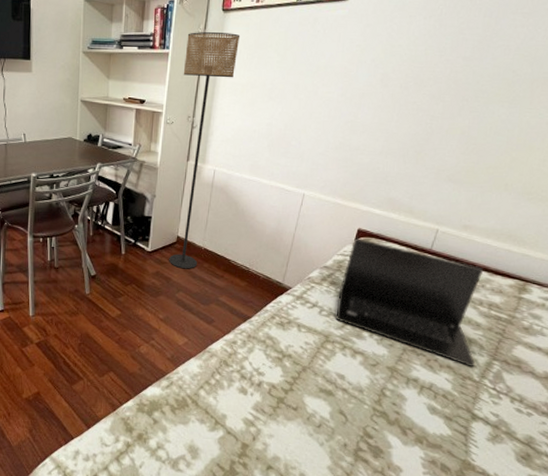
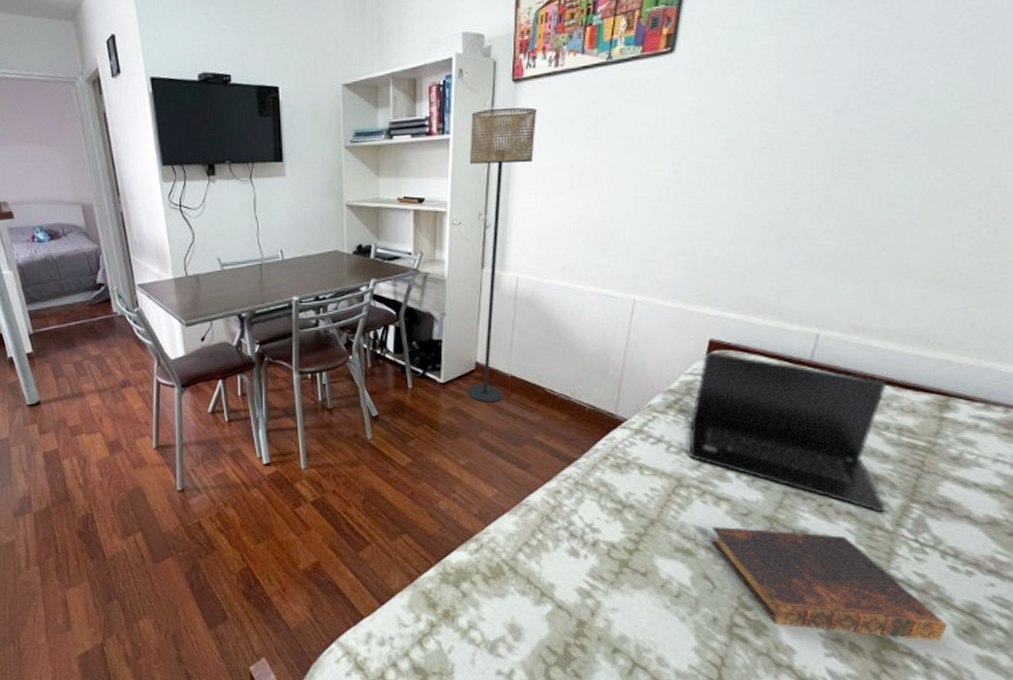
book: none [346,374,511,464] -> present [710,527,948,641]

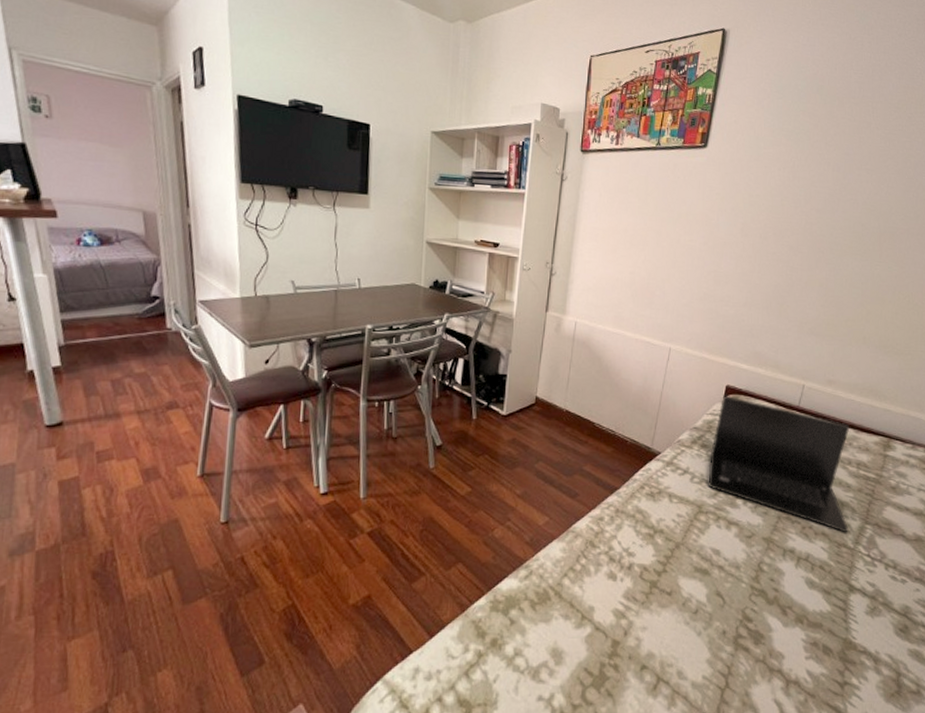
floor lamp: present [467,107,538,403] -> none [527,172,600,435]
book: present [710,527,948,641] -> none [722,548,890,640]

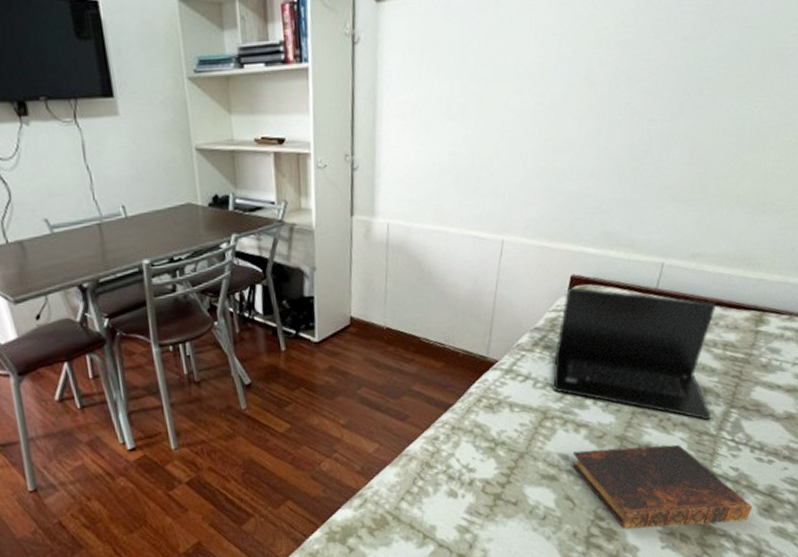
book: none [722,548,890,640] -> present [571,444,753,530]

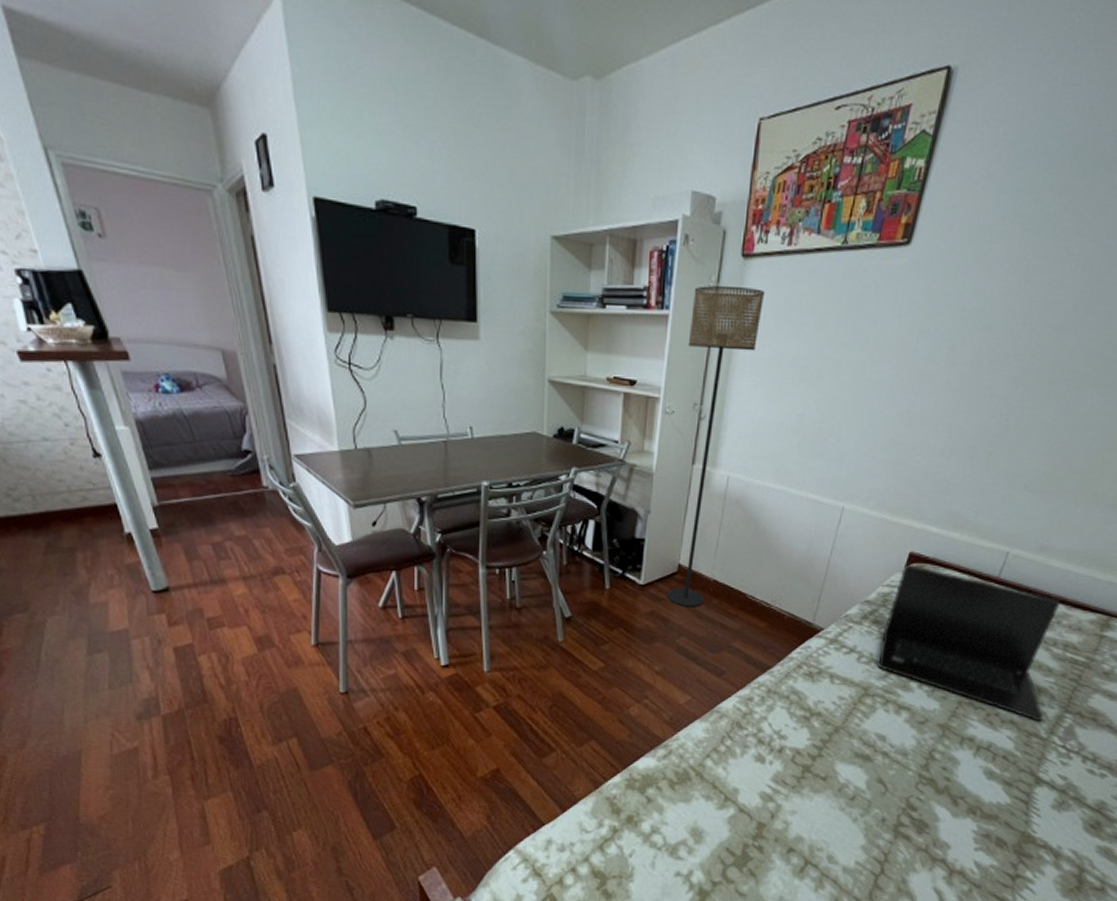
floor lamp: none [330,31,402,358] -> present [667,286,766,607]
book: present [571,444,753,530] -> none [887,734,1079,835]

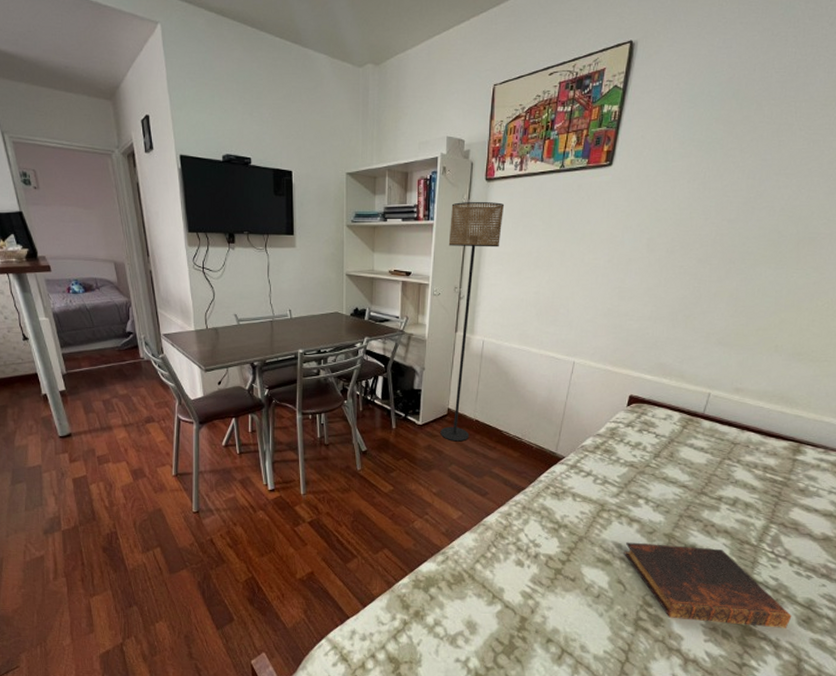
laptop: present [877,563,1061,722] -> none [610,404,757,532]
book: none [887,734,1079,835] -> present [623,542,792,628]

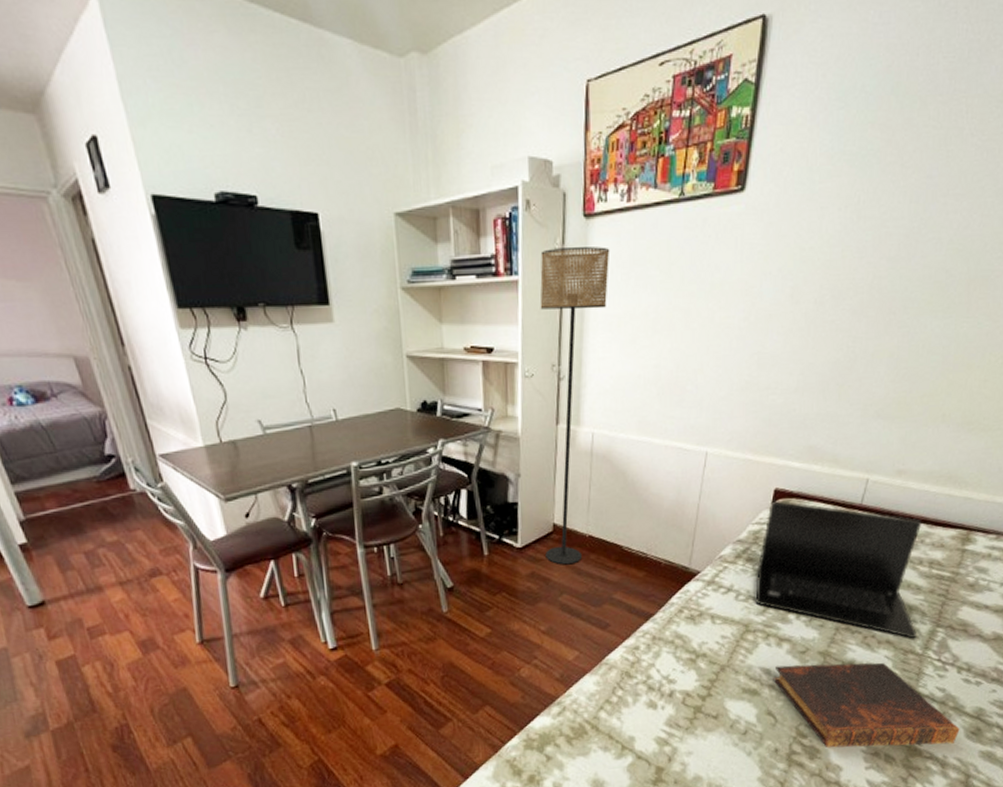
laptop: none [610,404,757,532] -> present [755,499,922,639]

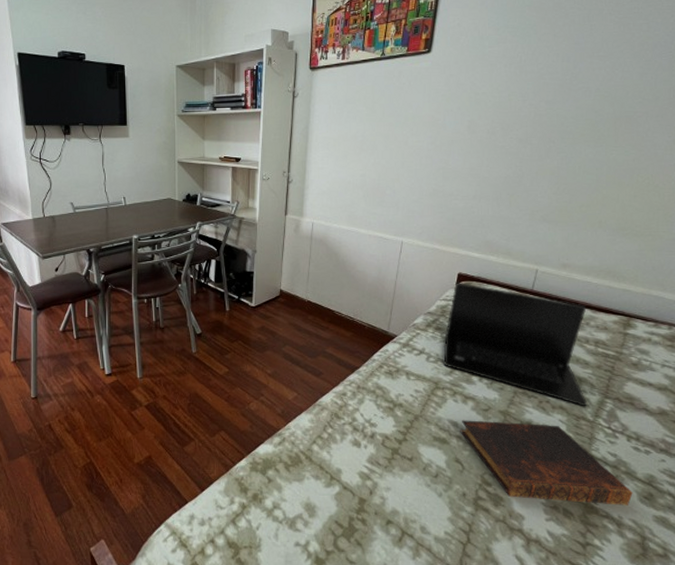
floor lamp: present [540,247,610,565] -> none [273,90,329,322]

